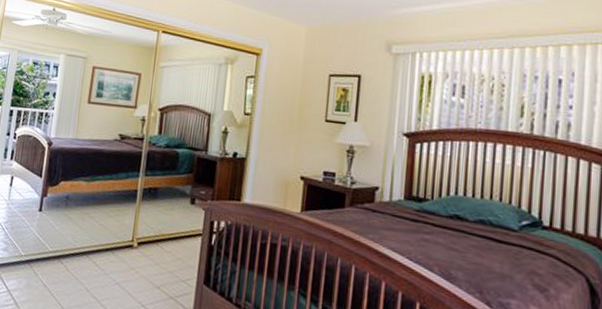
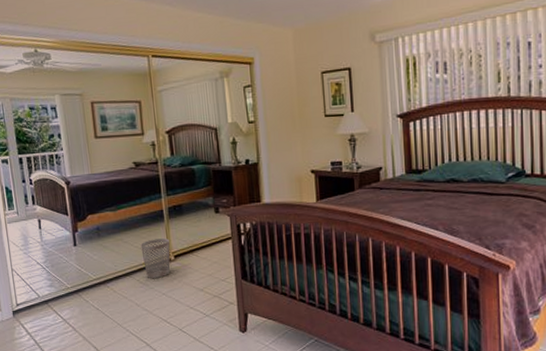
wastebasket: none [104,219,137,265] -> present [141,238,171,278]

